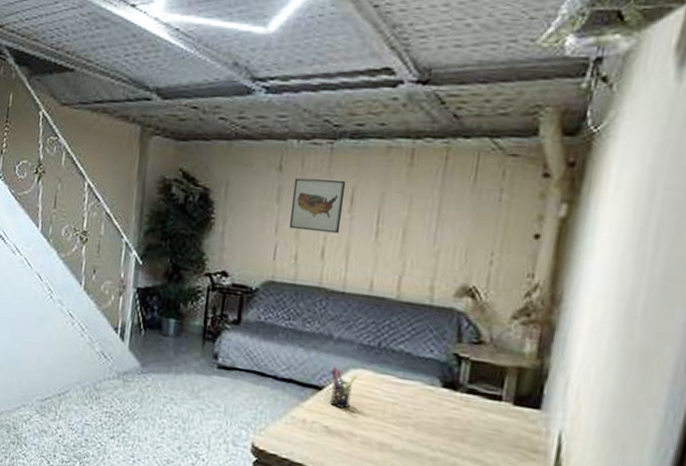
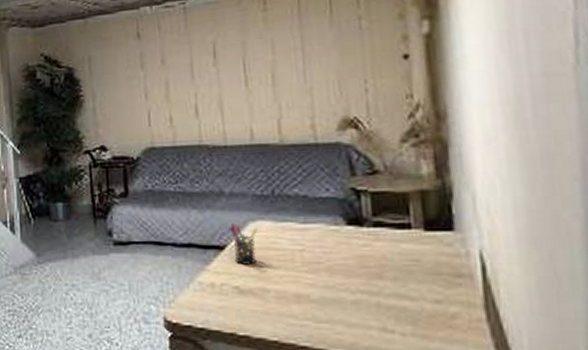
wall art: present [290,178,346,234] -> none [154,36,209,93]

